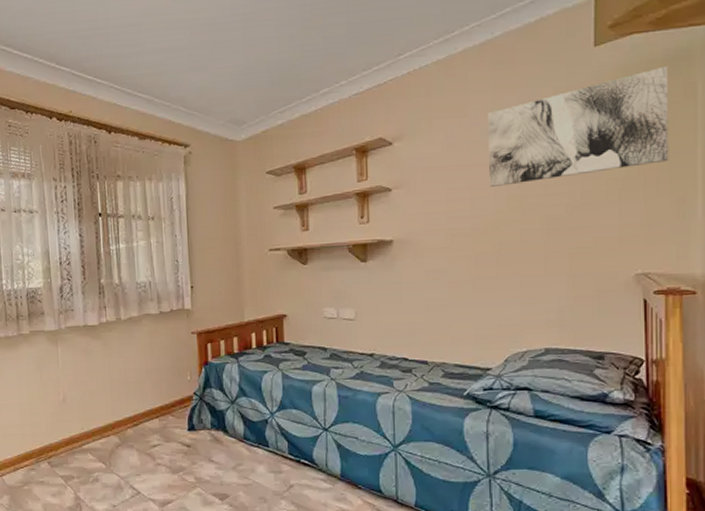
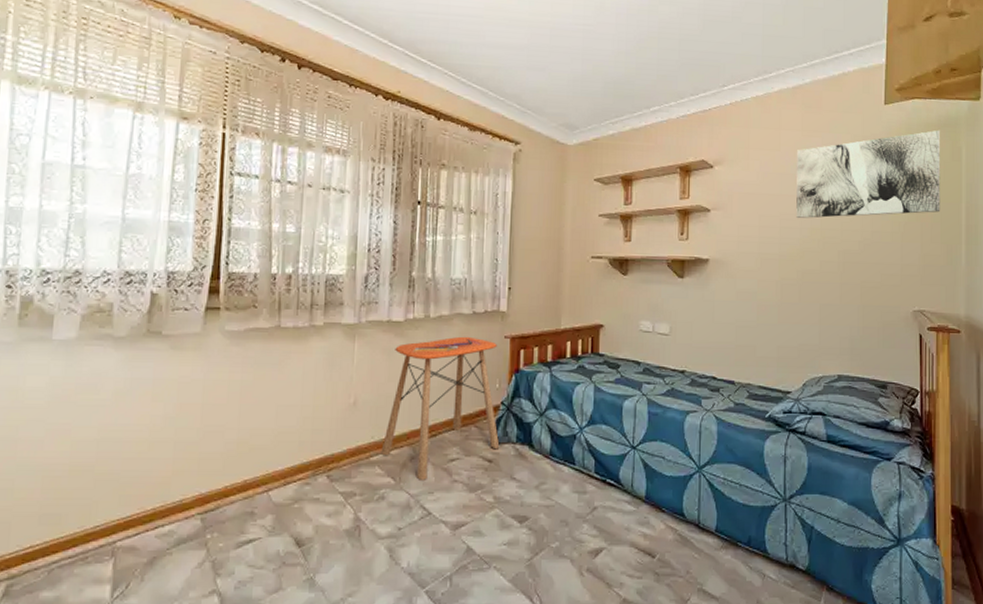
side table: none [91,334,196,464] -> present [381,336,500,480]

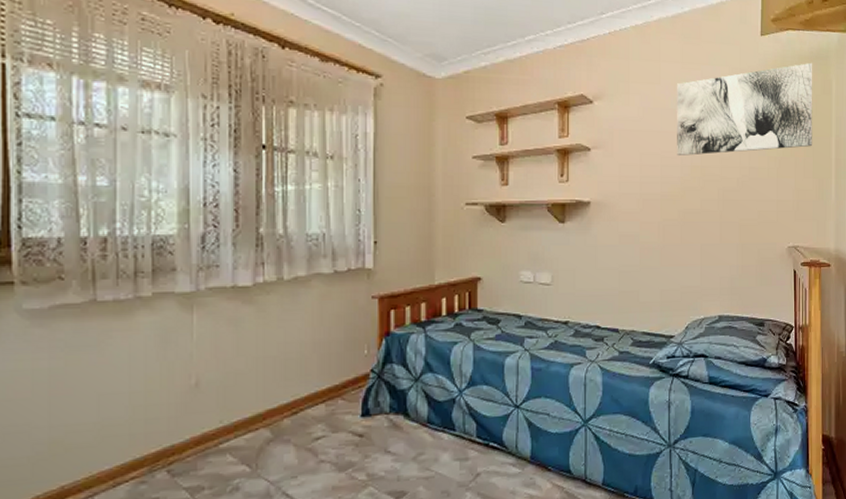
side table: present [381,336,500,480] -> none [232,299,371,465]

